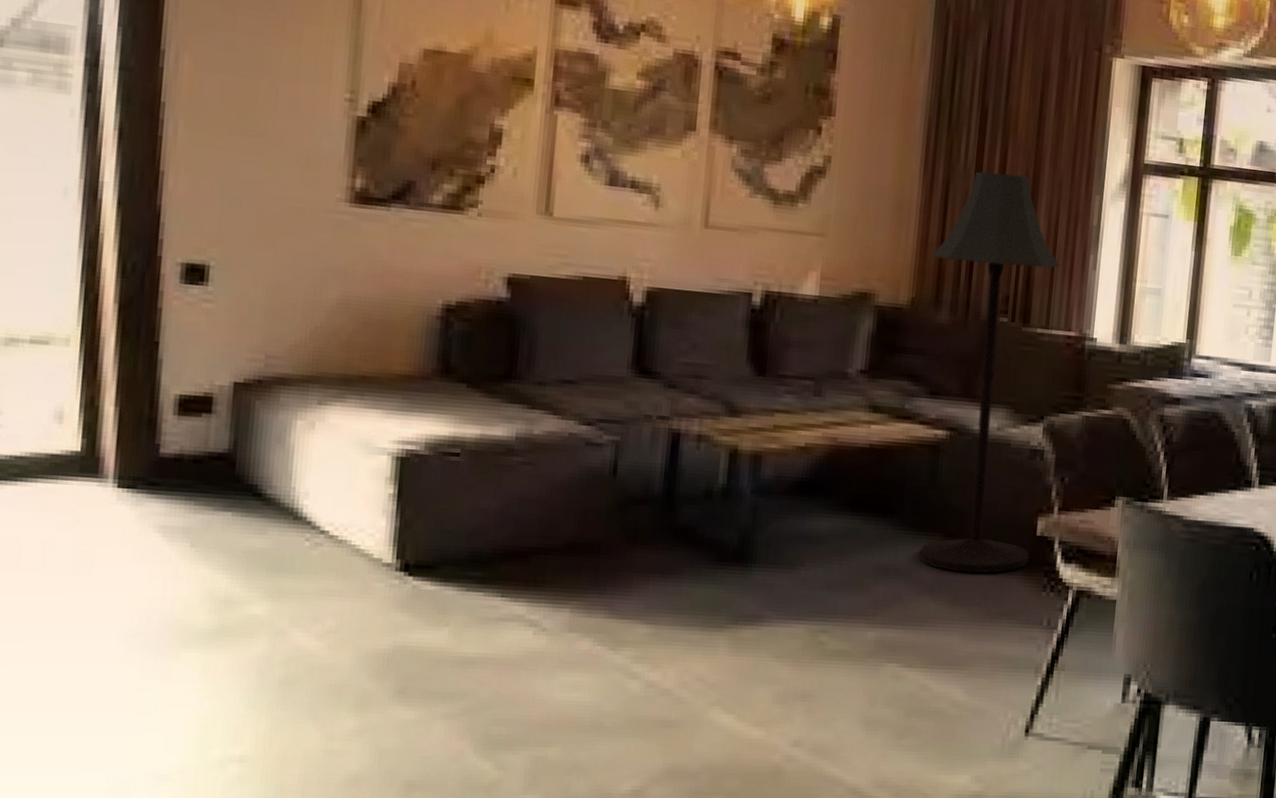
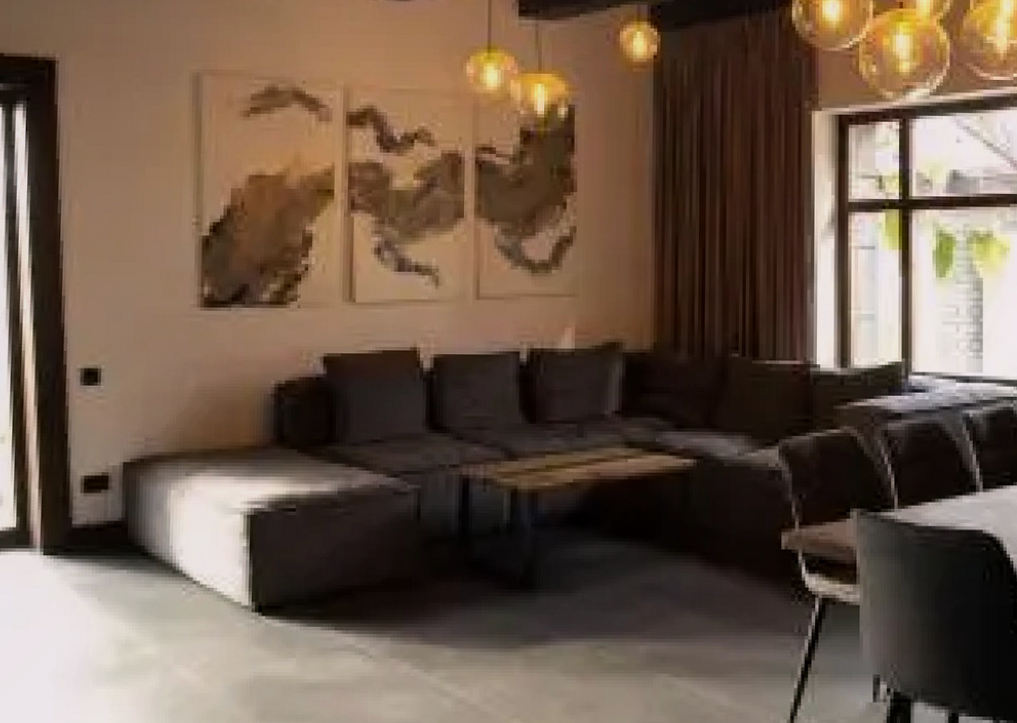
floor lamp: present [919,171,1061,574] -> none [667,224,782,587]

